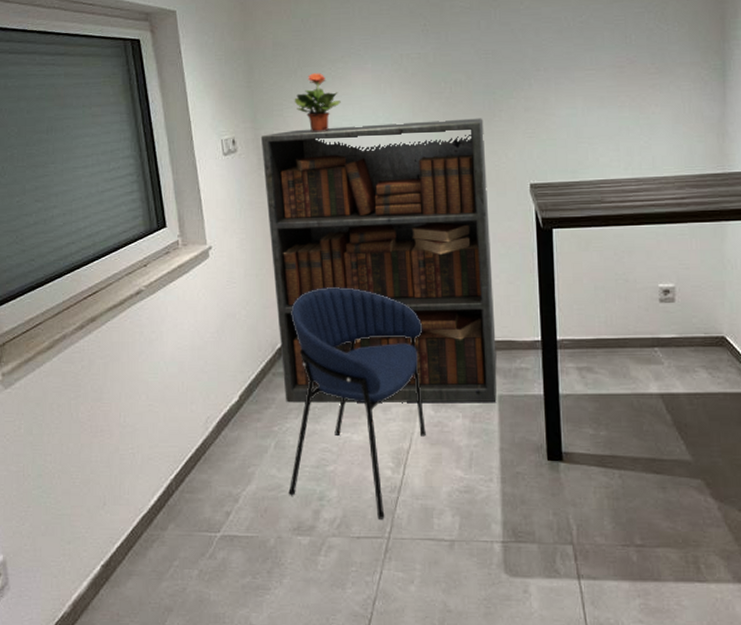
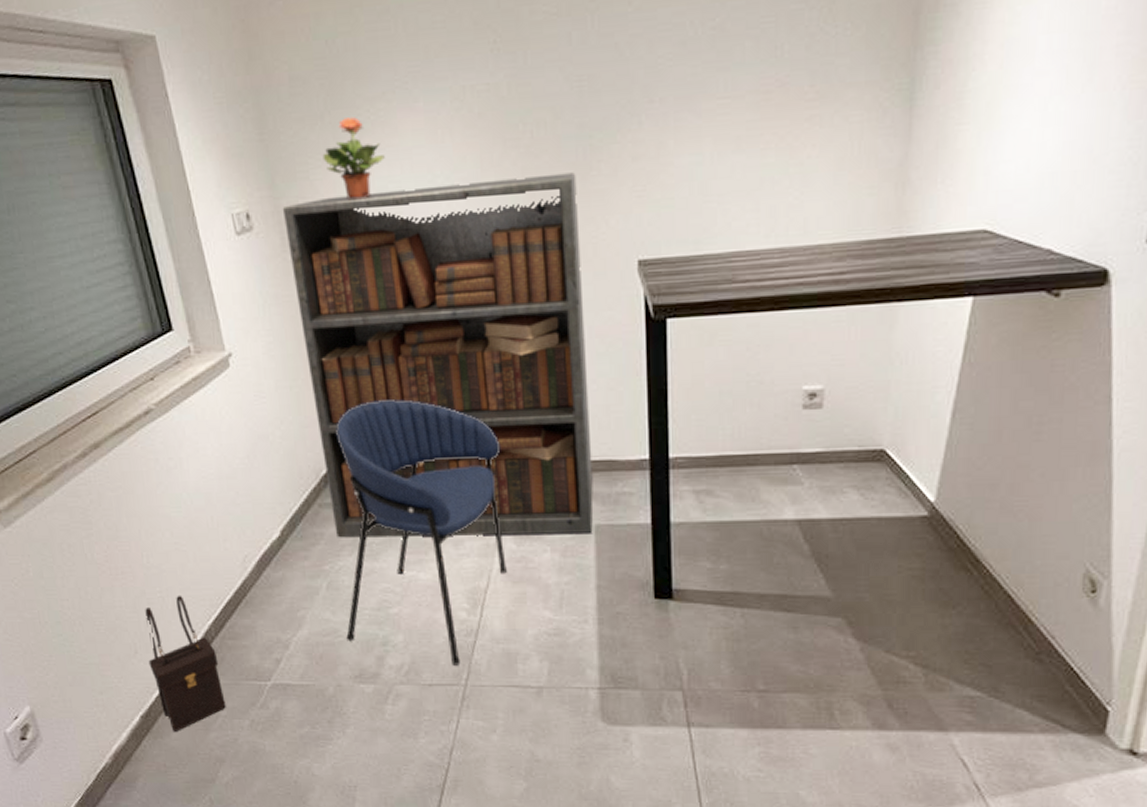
satchel: none [114,451,179,581] -> present [145,595,226,731]

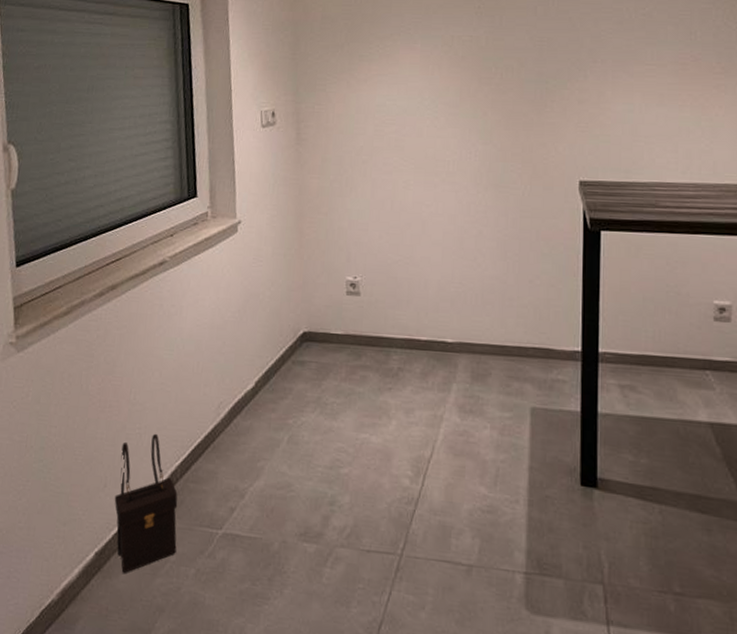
bookcase: present [282,172,594,538] -> none [301,106,534,415]
potted plant: present [322,117,385,199] -> none [338,49,386,110]
chair: present [336,399,507,665] -> none [298,274,455,534]

